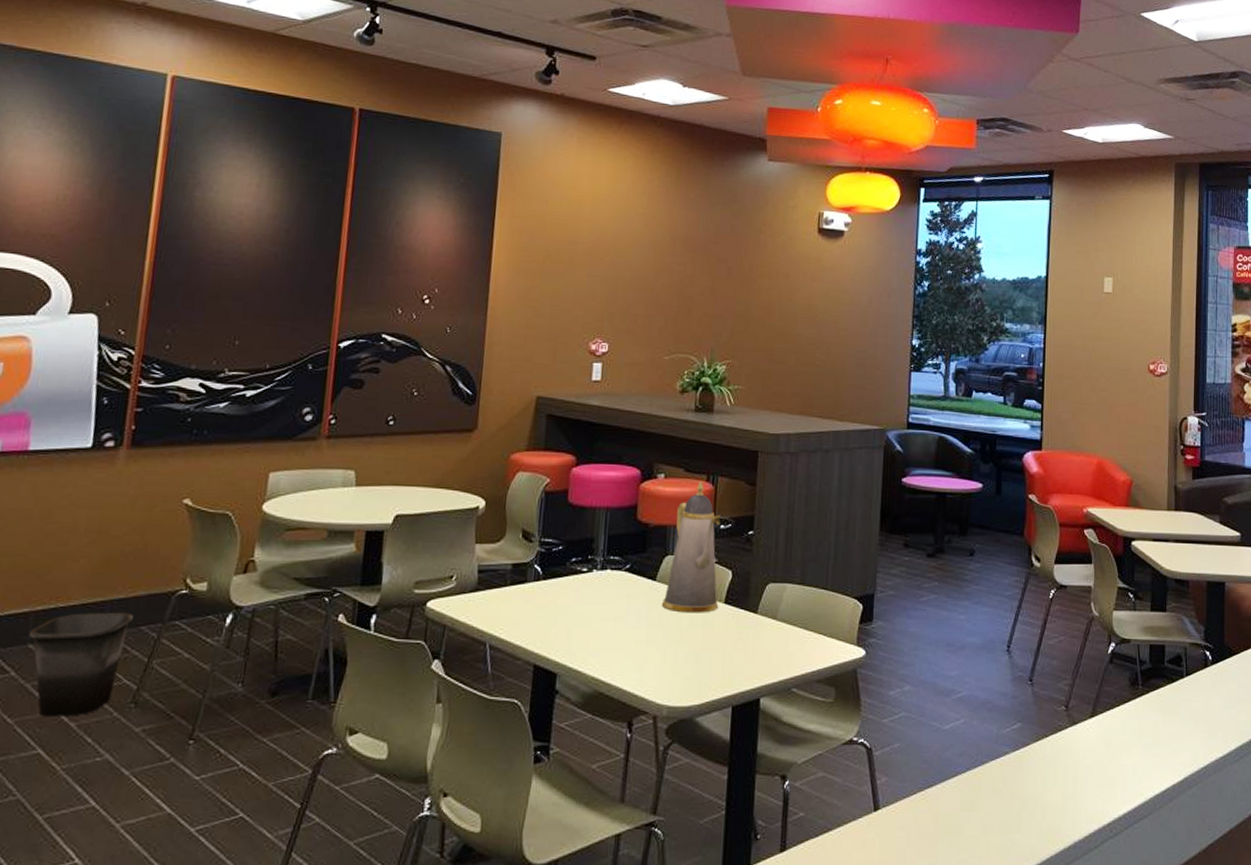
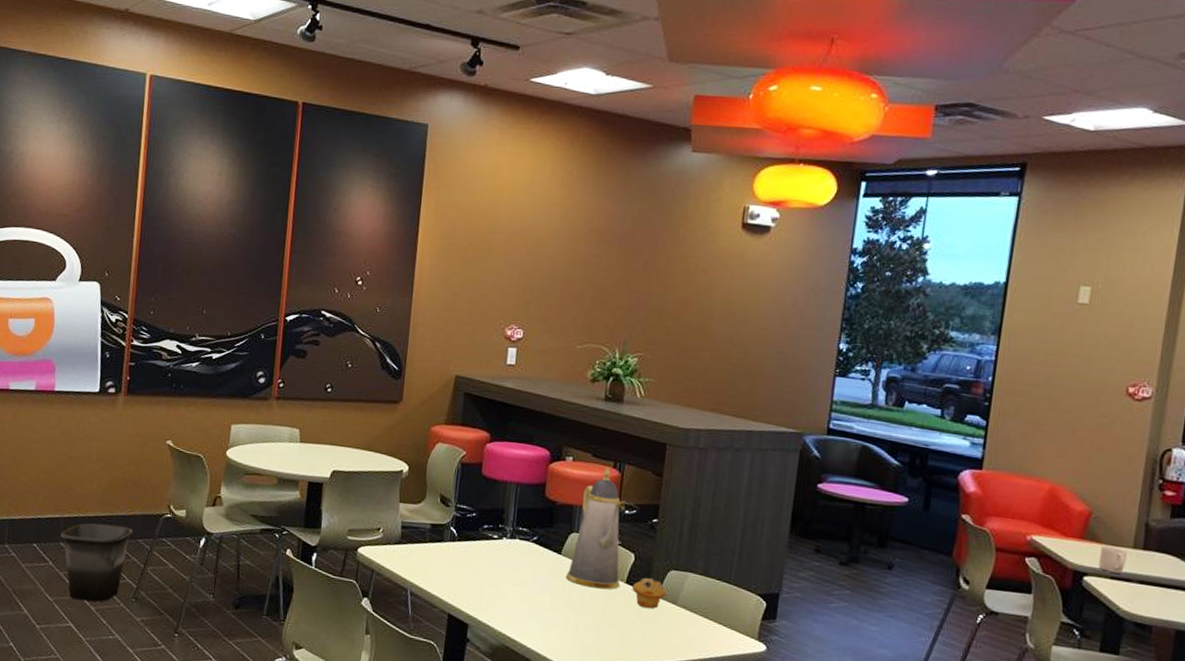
muffin: none [731,594,767,628] -> present [632,577,667,609]
mug: none [1143,511,1164,535] -> present [1098,546,1128,574]

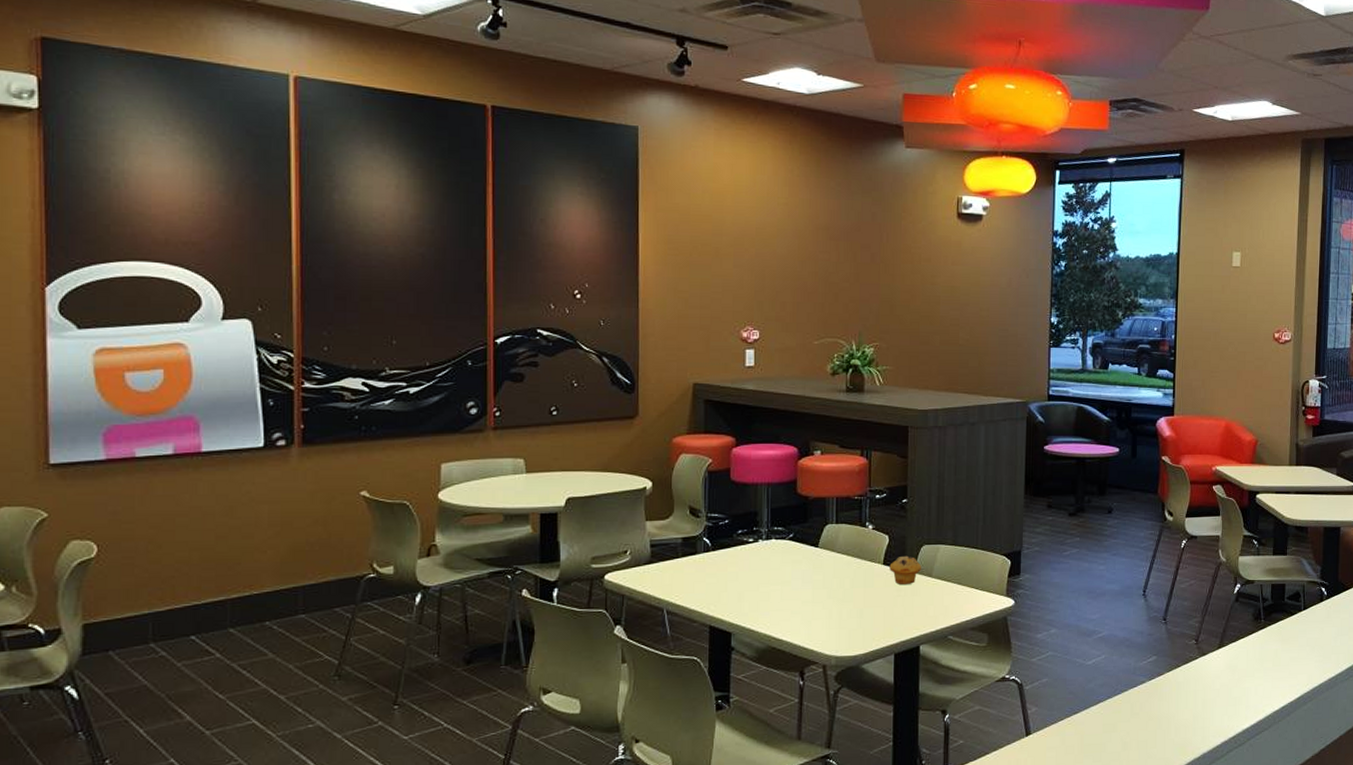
waste bin: present [60,523,132,602] -> none [227,596,326,692]
coffee pot: present [565,467,626,590] -> none [824,456,877,575]
mug: present [1098,546,1128,574] -> none [1266,467,1286,488]

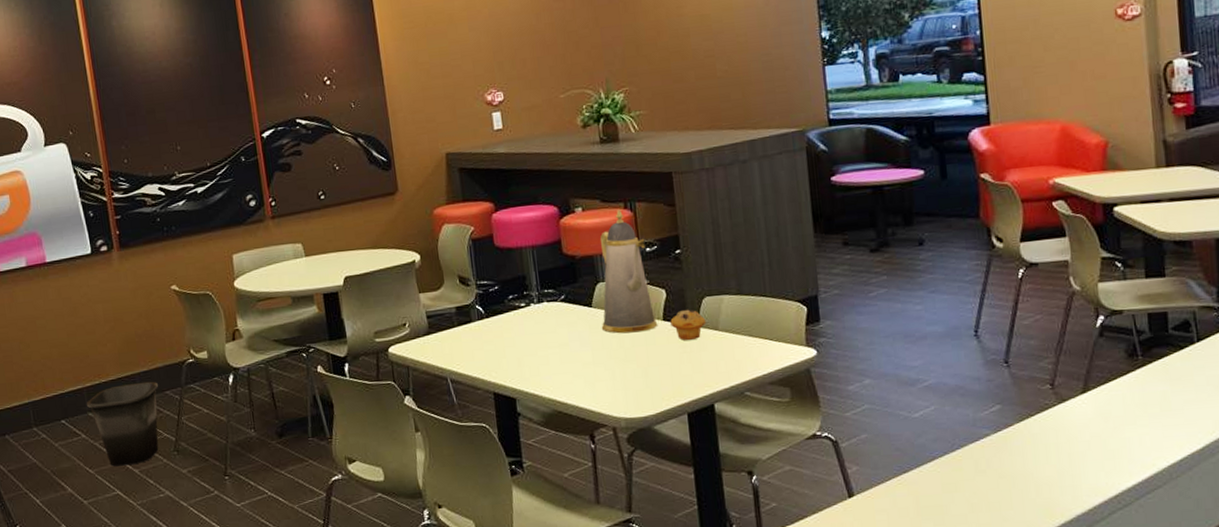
waste bin: none [227,596,326,692] -> present [86,381,159,467]
coffee pot: none [824,456,877,575] -> present [600,209,657,334]

